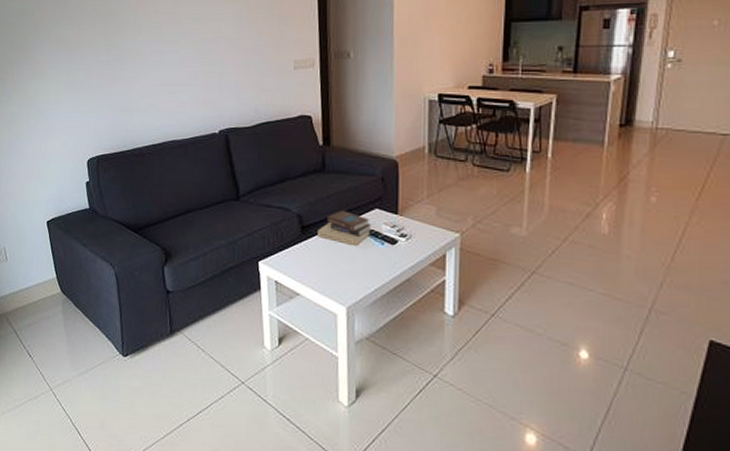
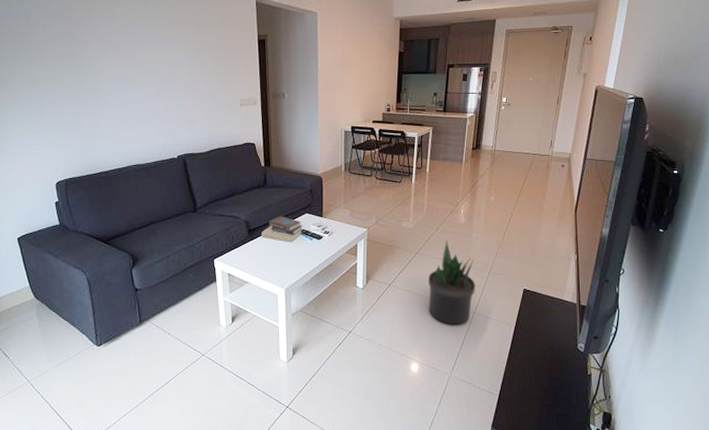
planter: none [552,255,628,385] -> present [429,239,476,325]

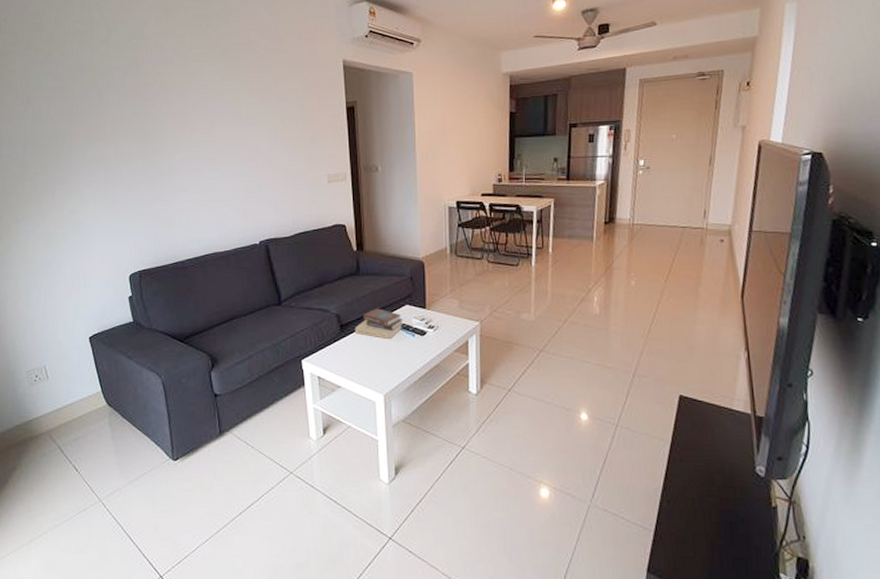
planter: present [429,239,476,325] -> none [557,334,618,440]

